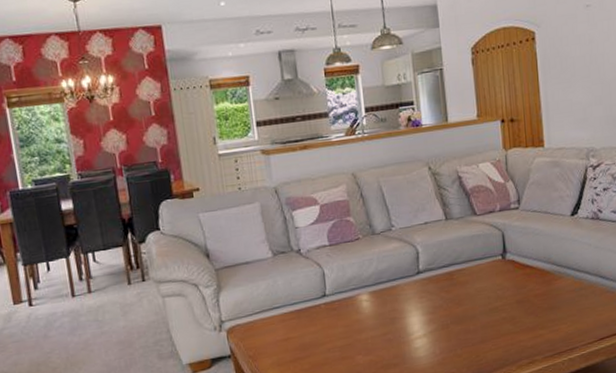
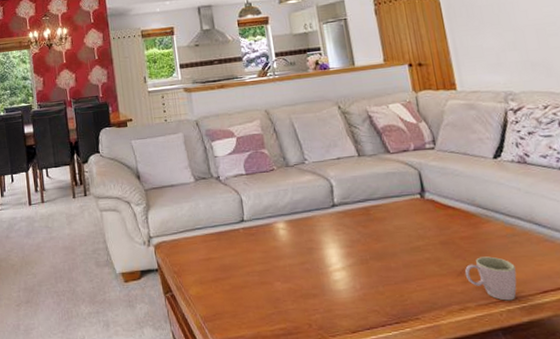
mug: none [535,310,580,351] -> present [465,256,517,301]

